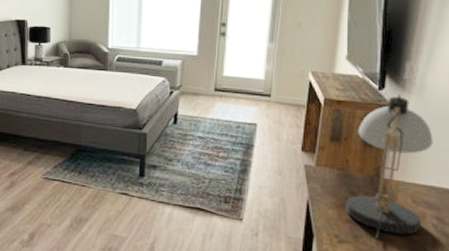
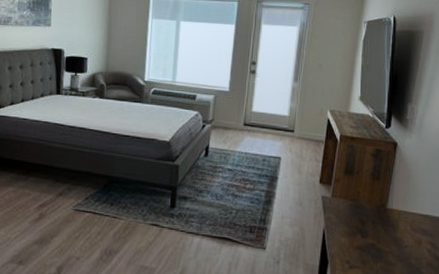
desk lamp: present [345,94,433,241] -> none [355,132,429,265]

